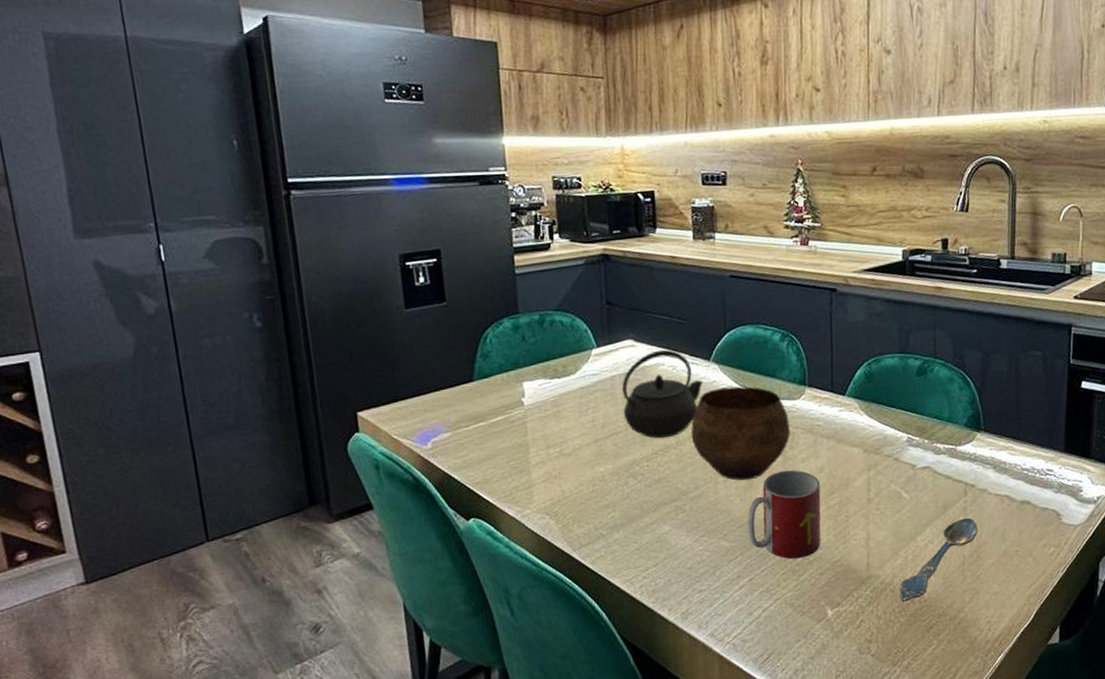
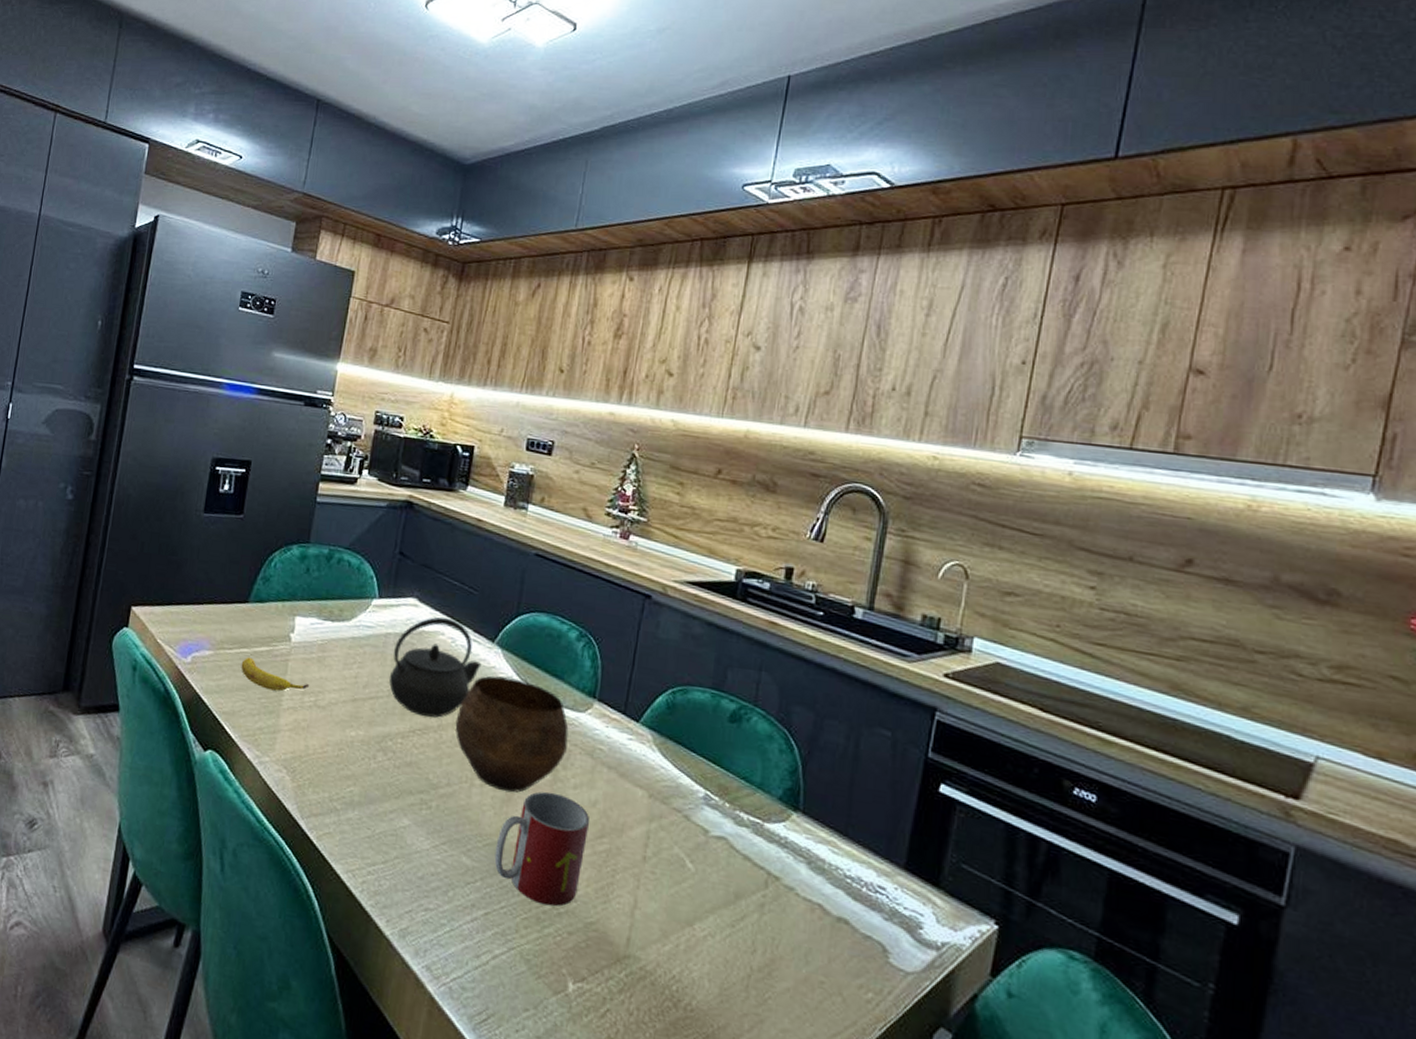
banana: none [481,428,553,453] -> present [241,656,310,692]
spoon: present [899,517,978,602] -> none [660,917,775,1004]

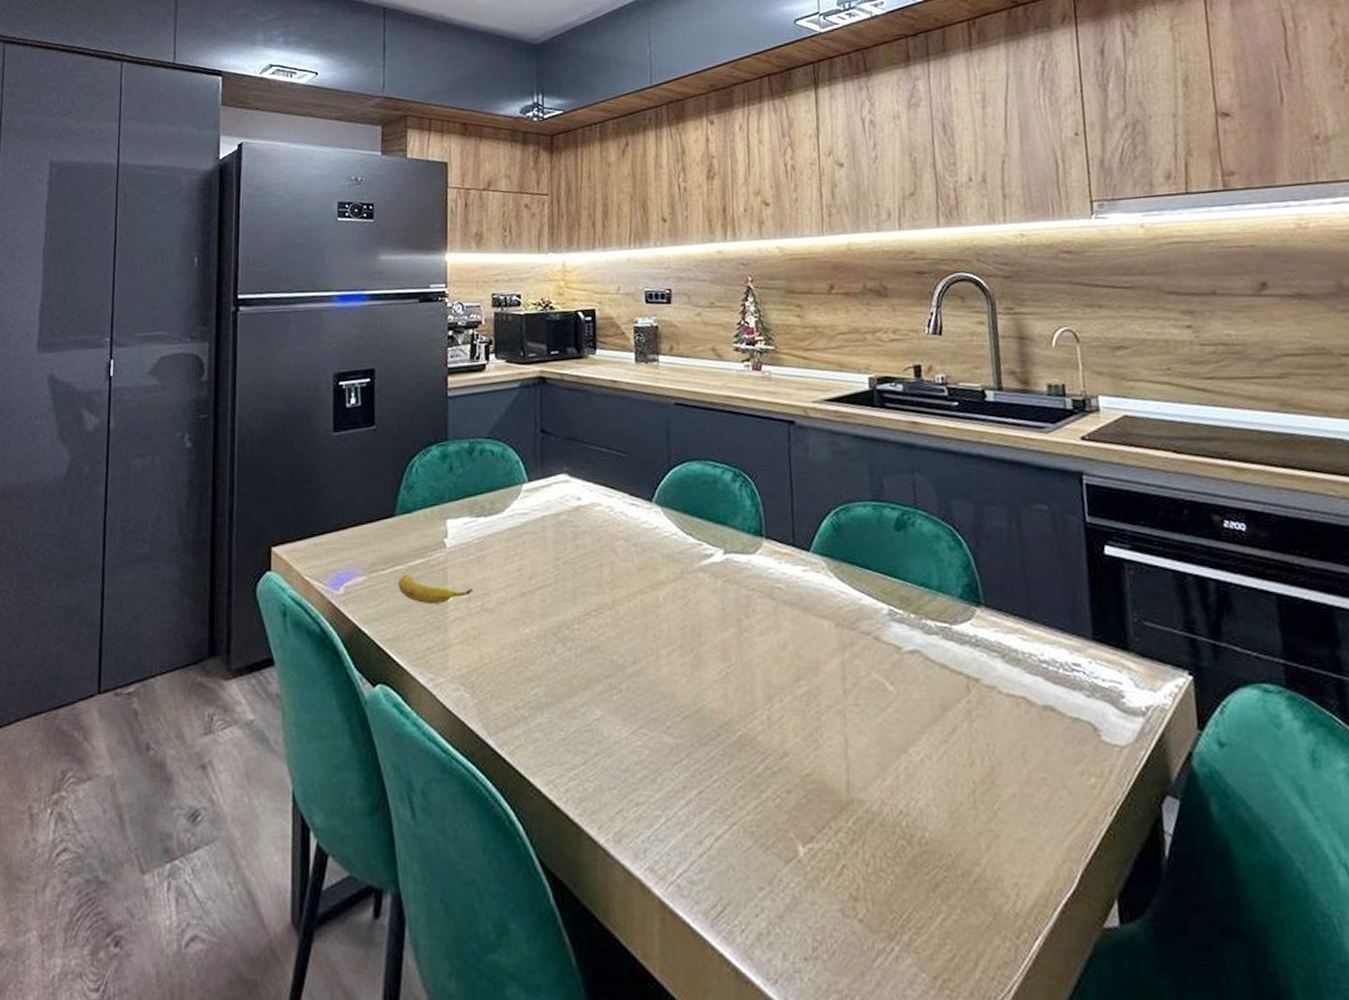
kettle: present [389,616,482,718] -> none [553,486,644,595]
bowl: present [455,675,569,793] -> none [629,534,746,656]
mug: present [494,791,590,907] -> none [695,644,787,768]

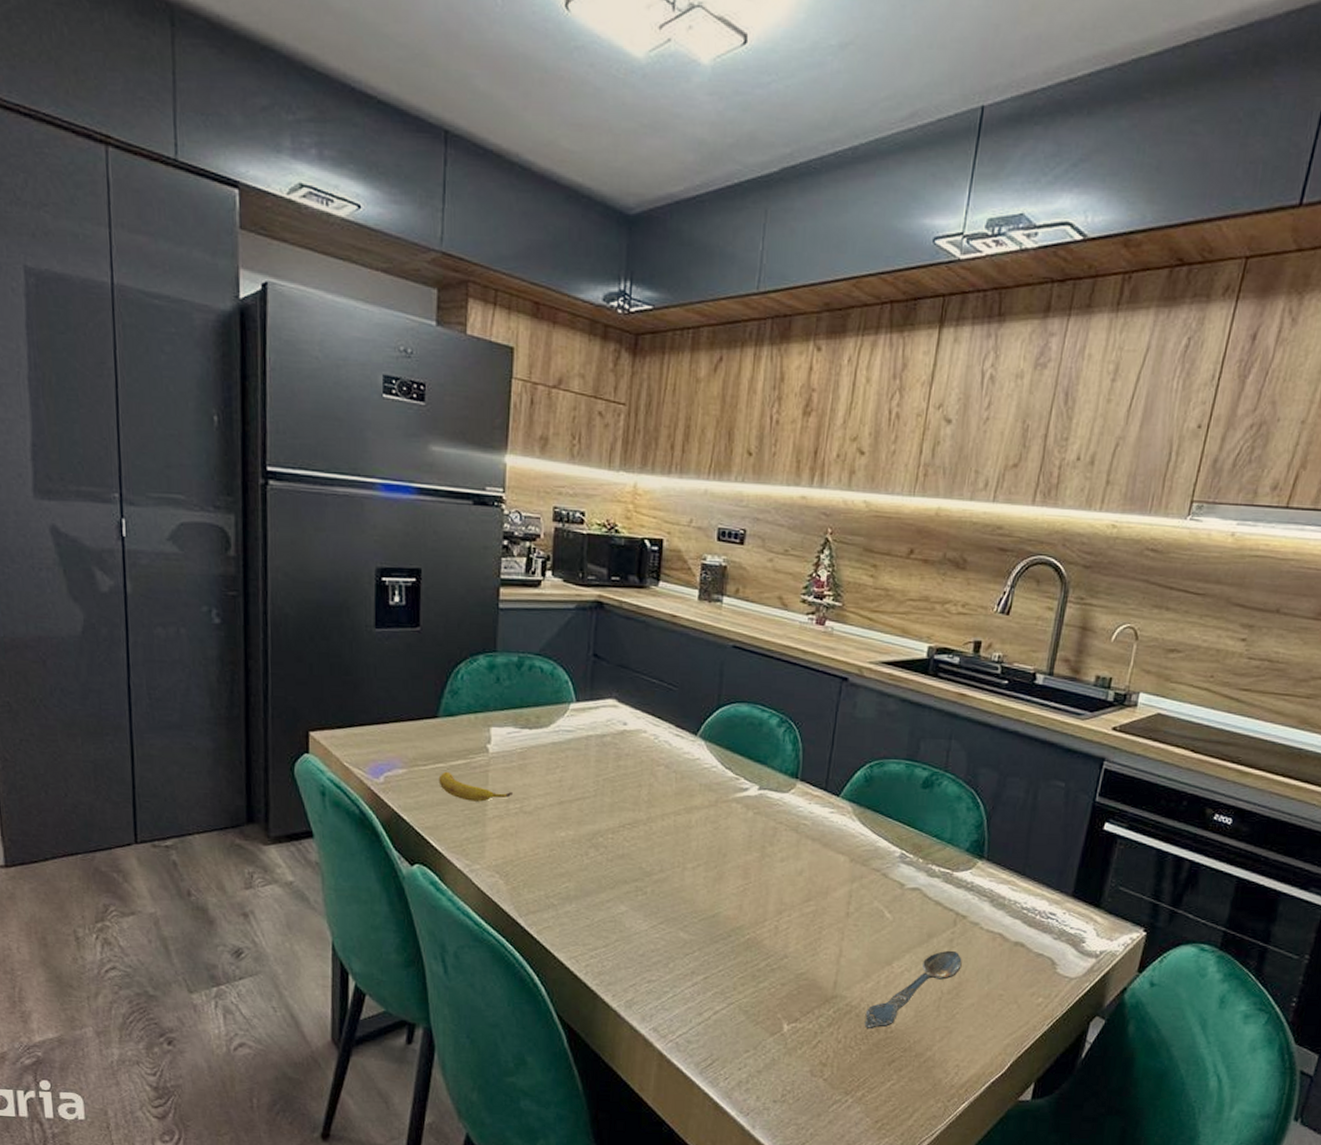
spoon: none [890,725,989,843] -> present [864,950,962,1030]

